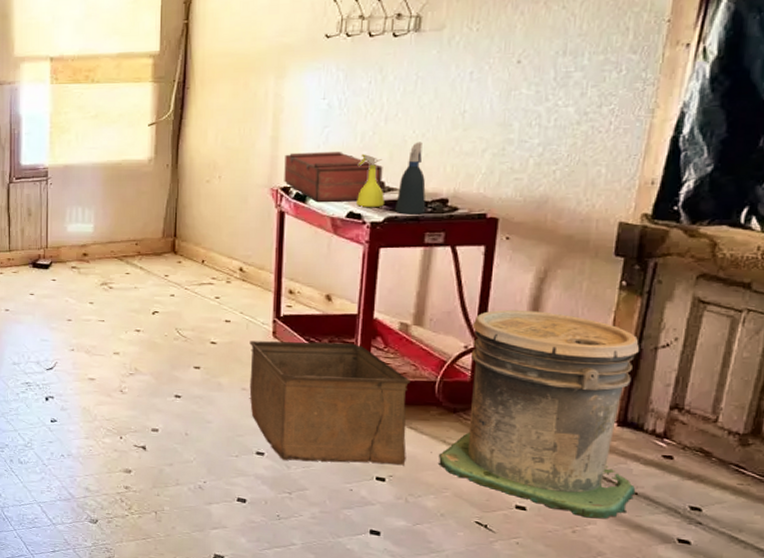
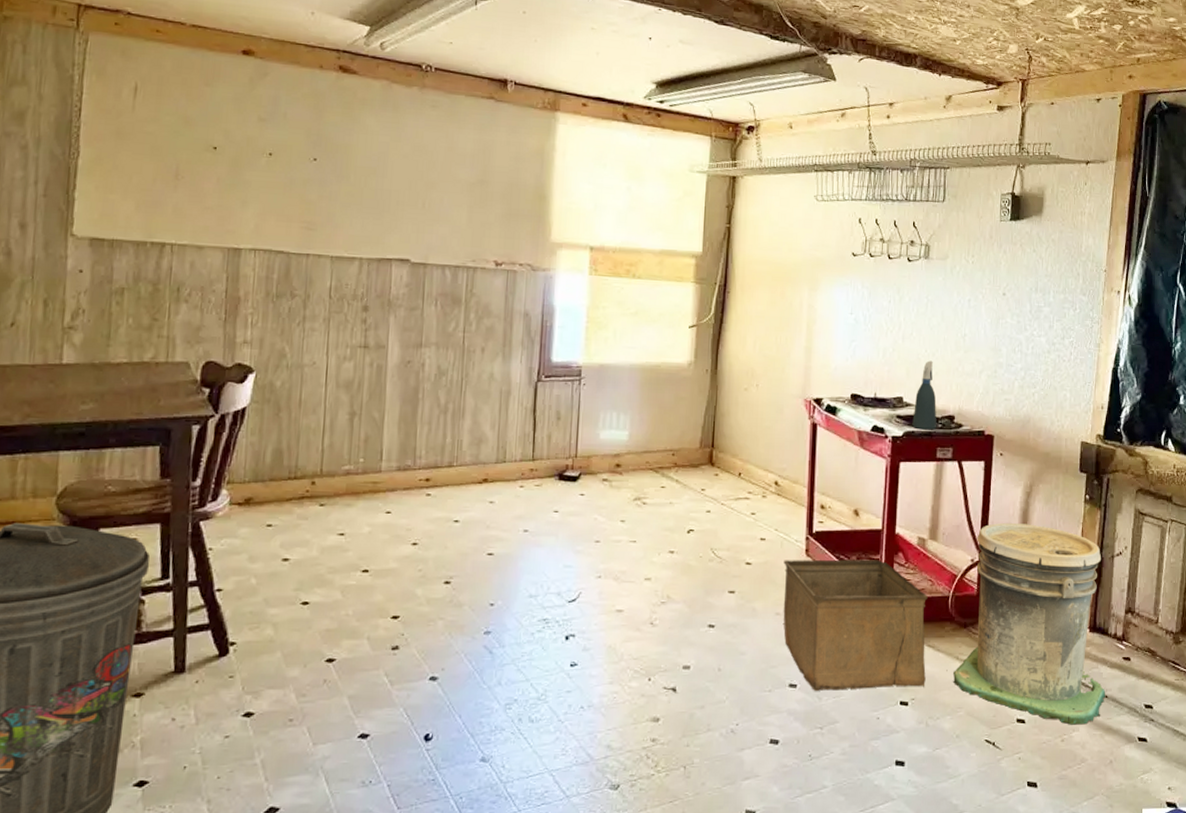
wooden crate: present [284,152,383,202] -> none [816,364,901,416]
spray bottle: present [355,154,385,208] -> none [879,369,903,423]

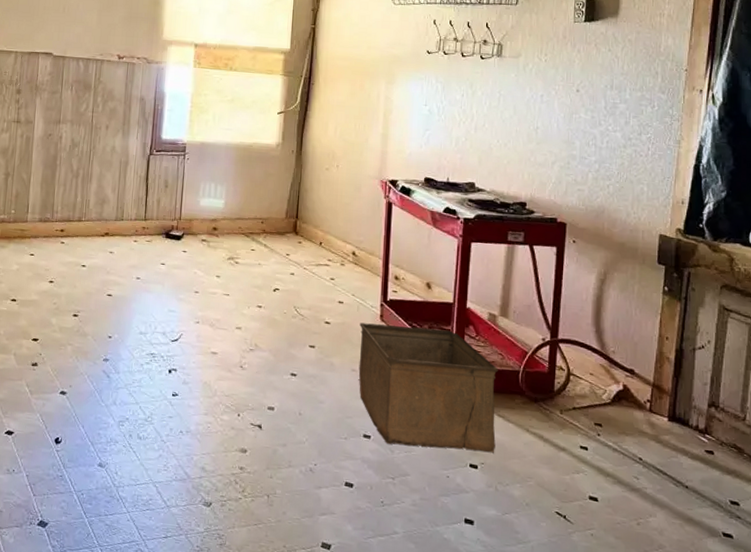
spray bottle: present [912,360,937,430] -> none [484,150,509,215]
bucket: present [946,522,1106,725] -> none [516,306,686,512]

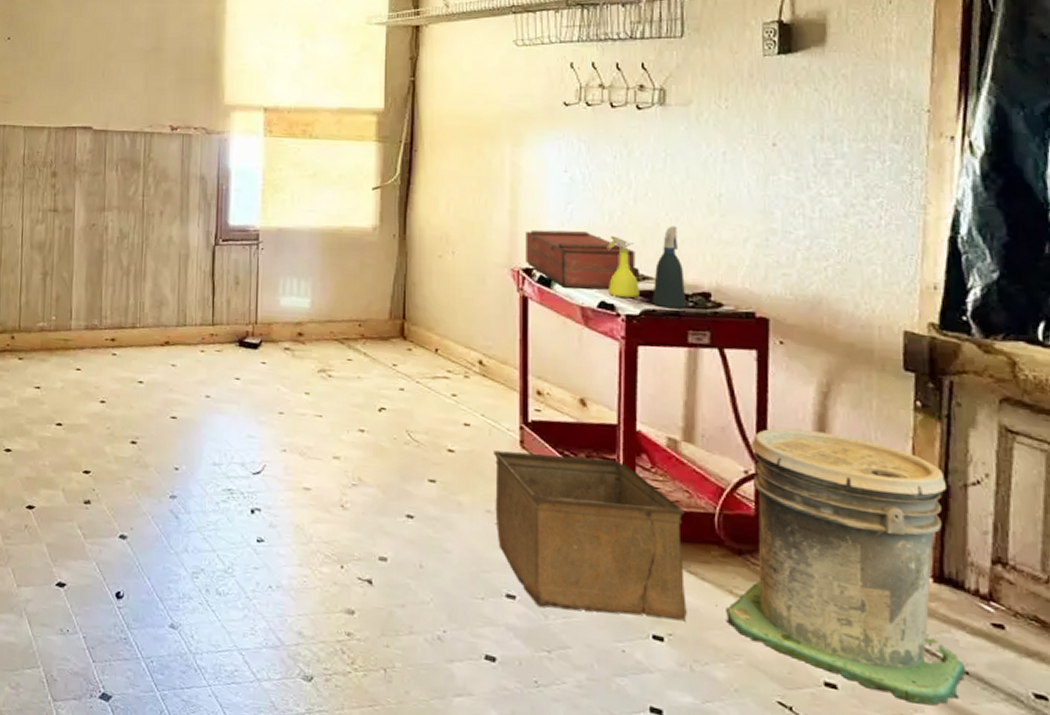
wooden crate: none [392,150,474,199] -> present [525,229,636,290]
spray bottle: none [451,157,475,206] -> present [607,236,639,299]
spray bottle: none [484,150,509,215] -> present [652,225,687,309]
bucket: none [516,306,686,512] -> present [716,428,967,706]

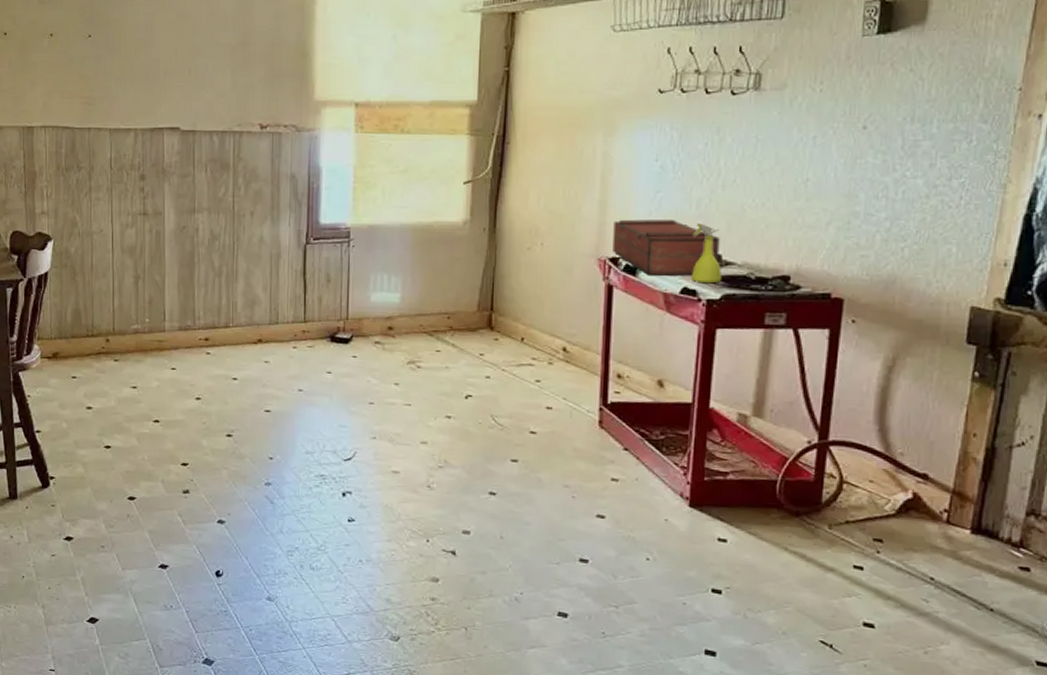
storage bin: present [493,450,687,622] -> none [572,431,749,576]
spray bottle: present [652,225,687,309] -> none [733,211,767,293]
bucket: present [716,428,967,706] -> none [771,401,994,639]

